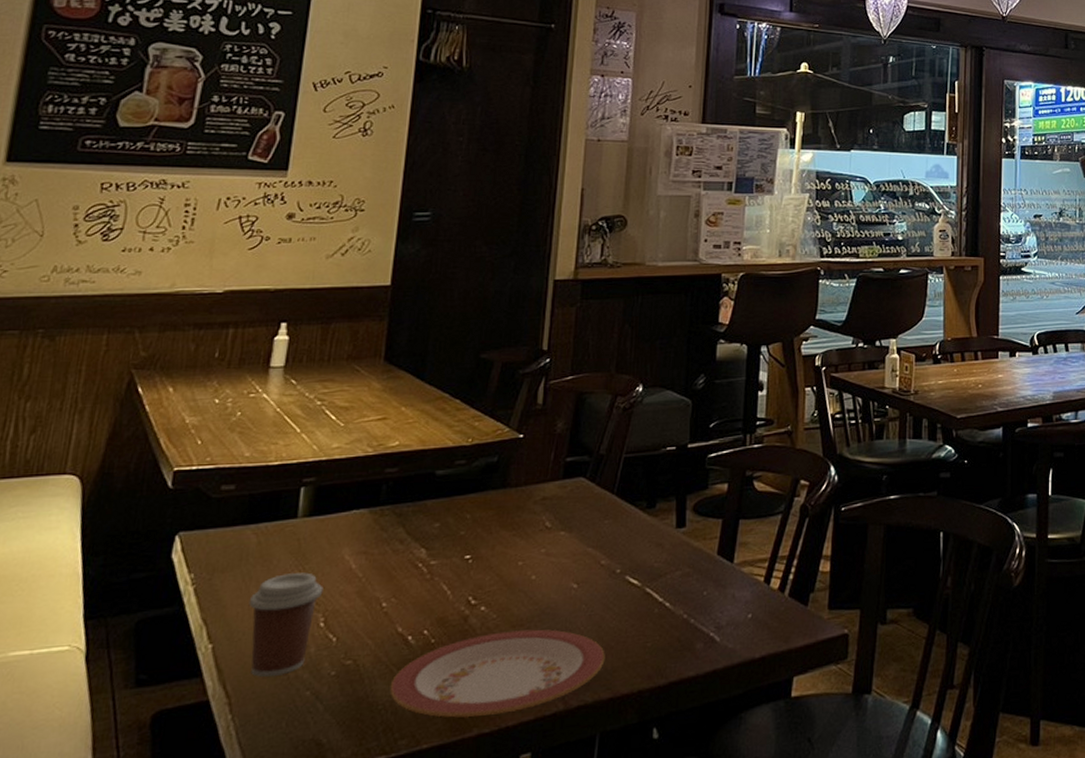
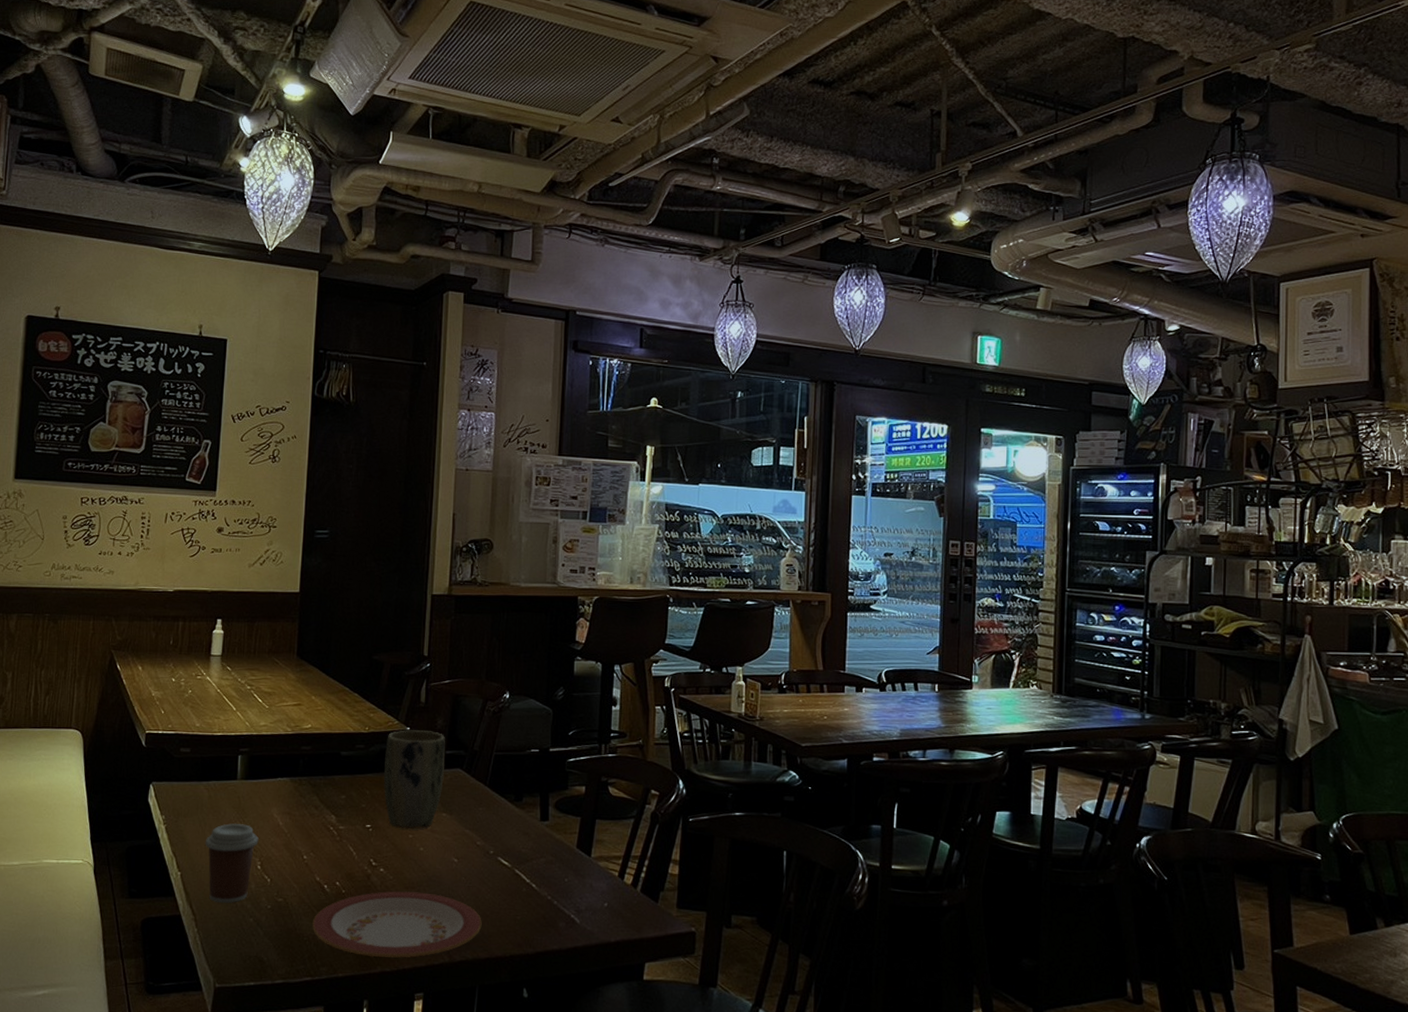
plant pot: none [489,436,566,556] -> present [384,730,445,830]

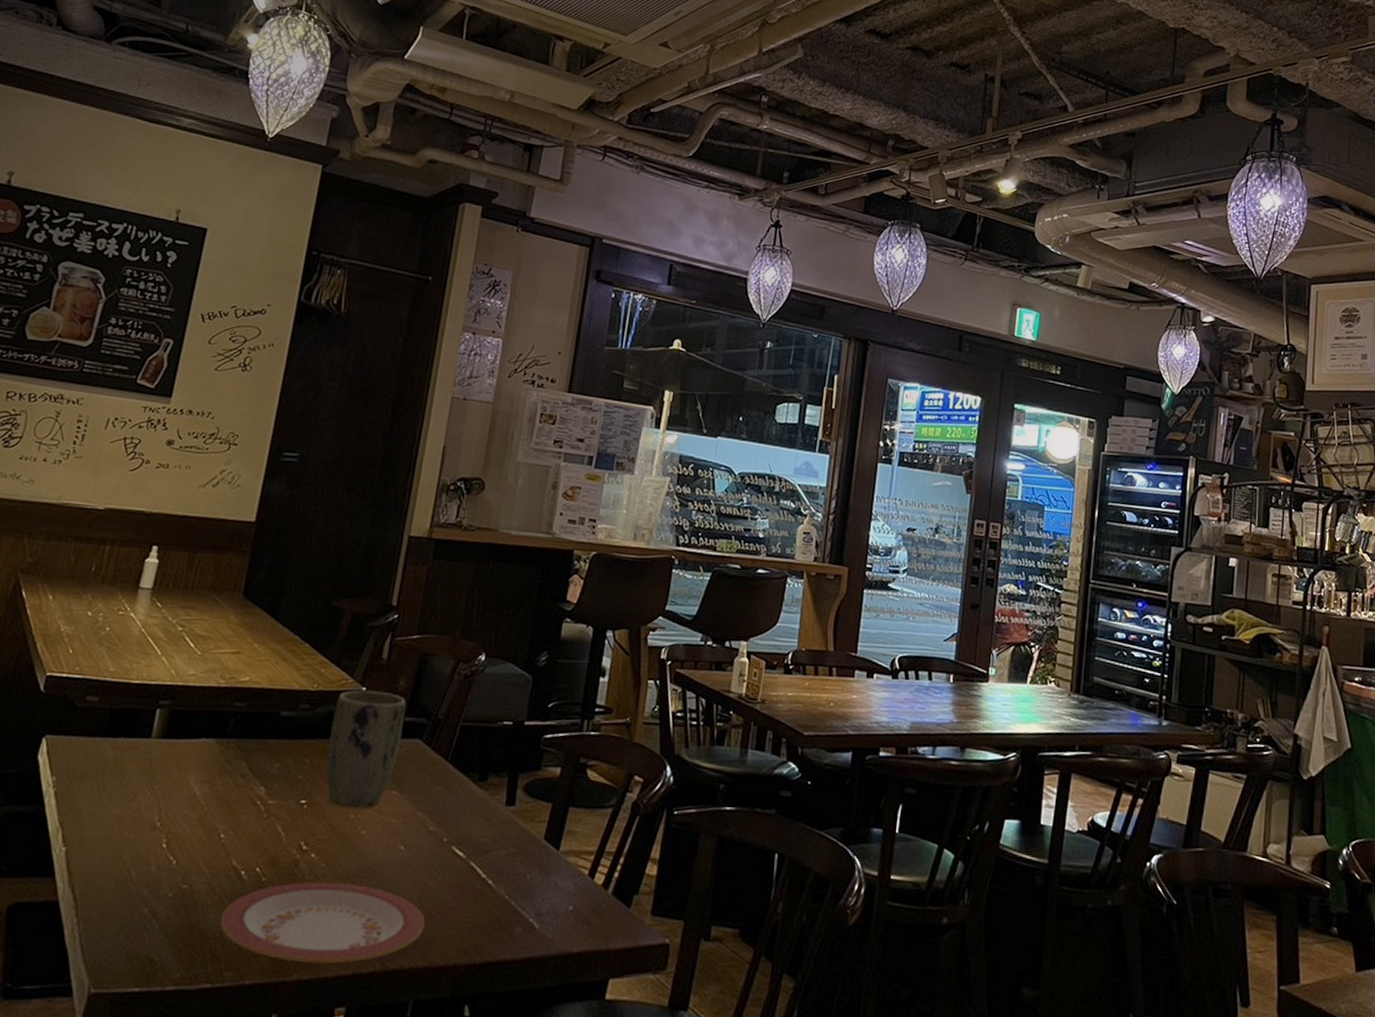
coffee cup: present [205,823,259,904] -> none [97,790,169,889]

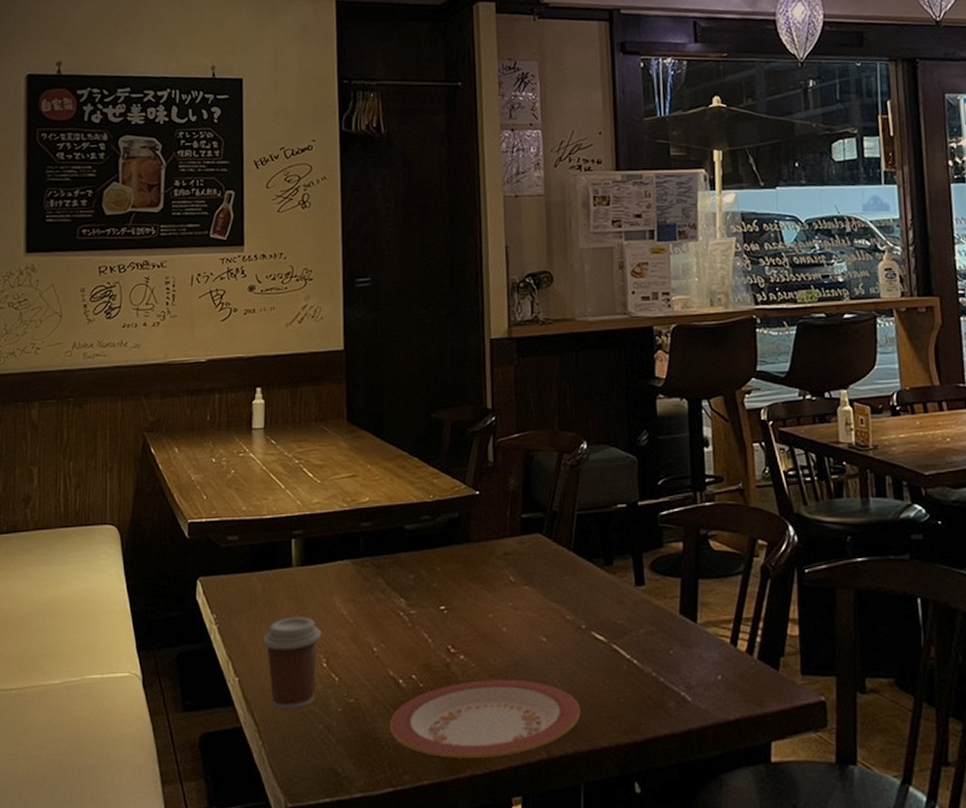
coffee cup: none [97,790,169,889] -> present [262,617,322,710]
plant pot: present [326,690,406,809] -> none [454,493,522,608]

